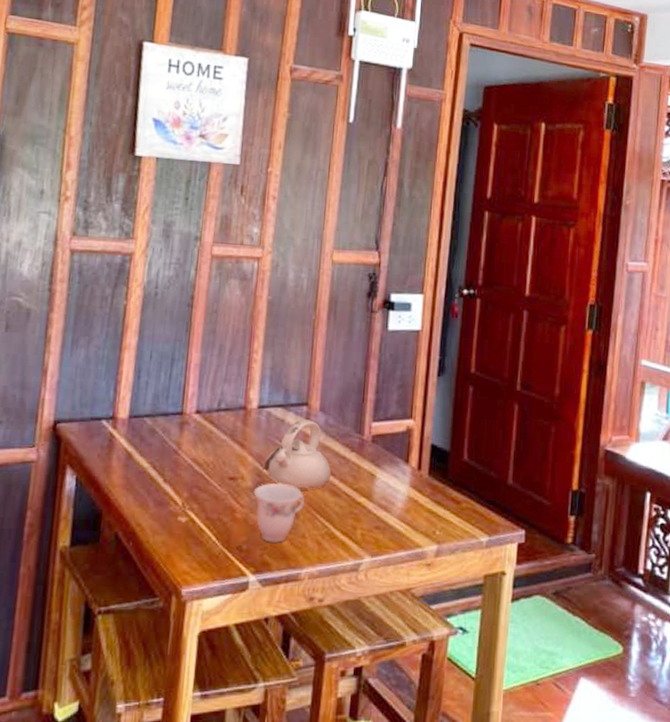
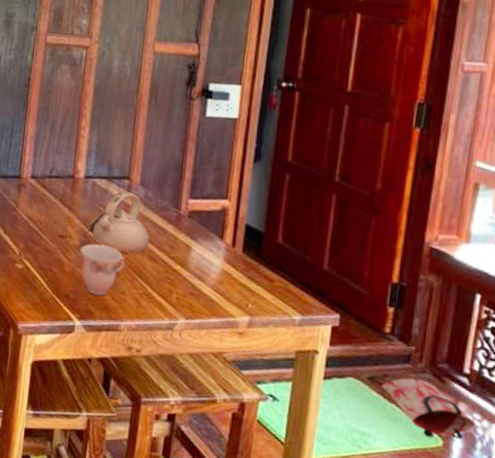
bag: none [566,587,651,645] -> present [381,378,476,440]

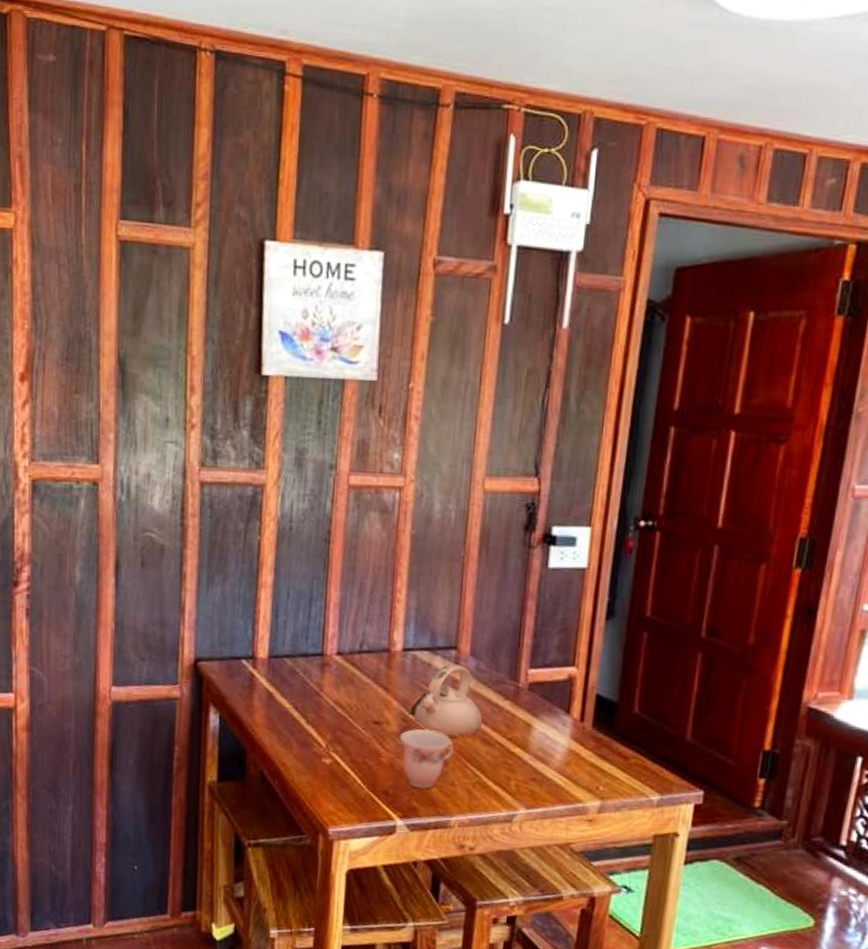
bag: present [381,378,476,440] -> none [749,855,851,918]

